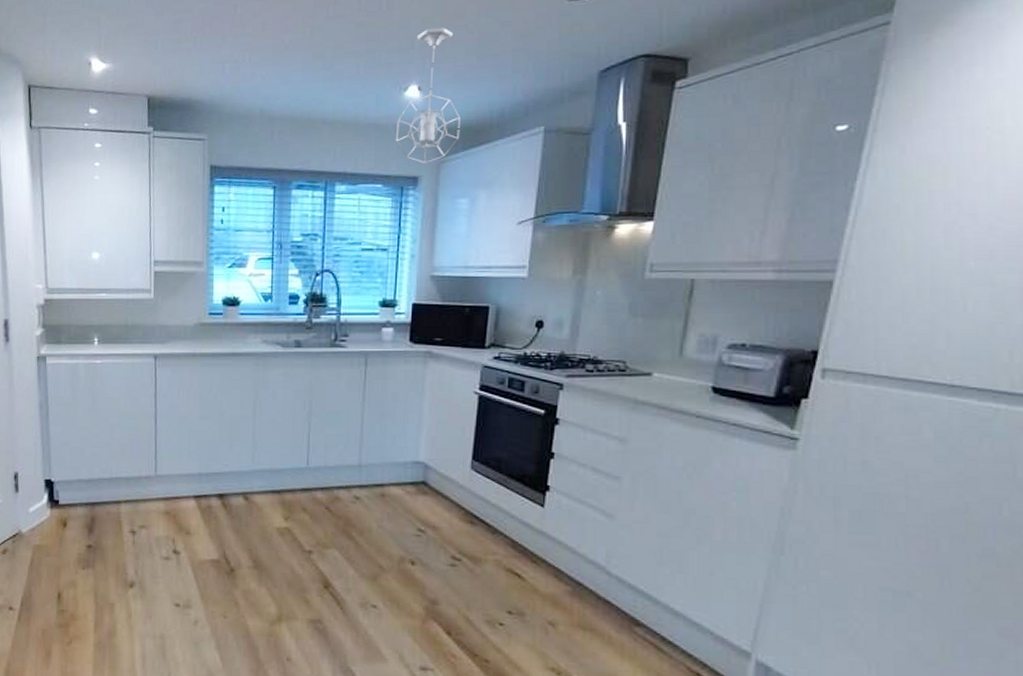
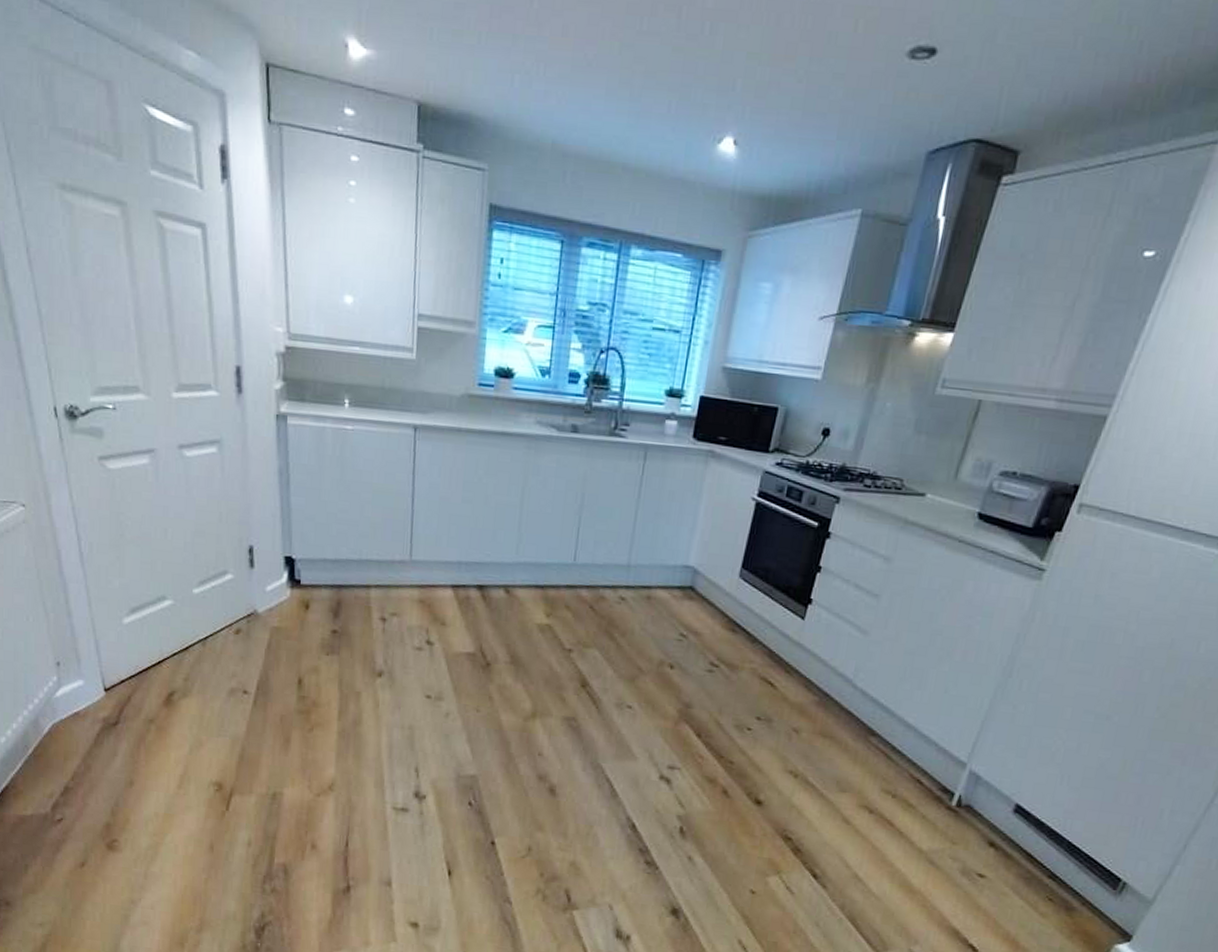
pendant light: present [395,27,460,165] -> none [702,68,780,237]

